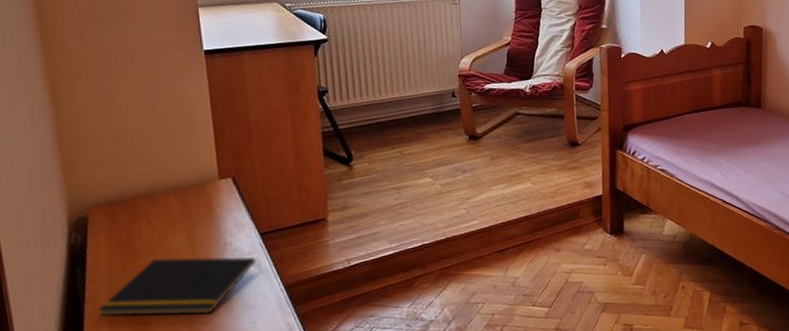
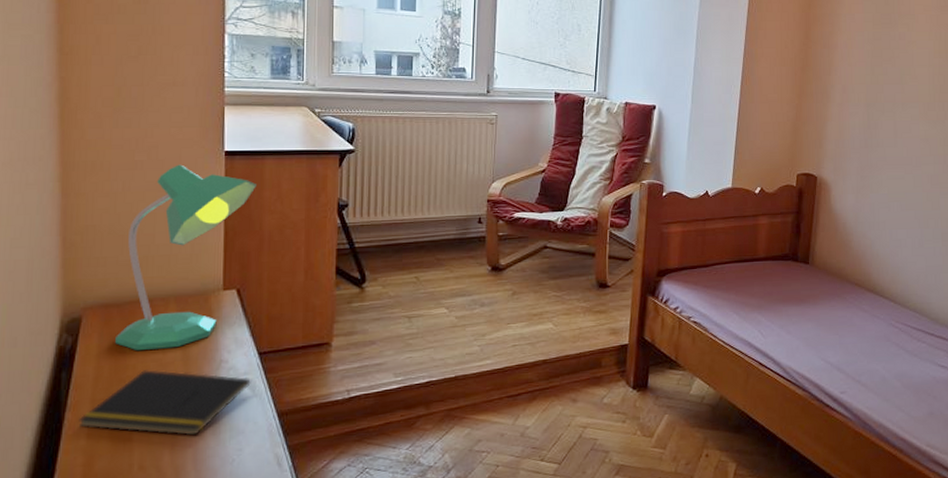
desk lamp: none [121,66,239,242] -> present [115,164,256,350]

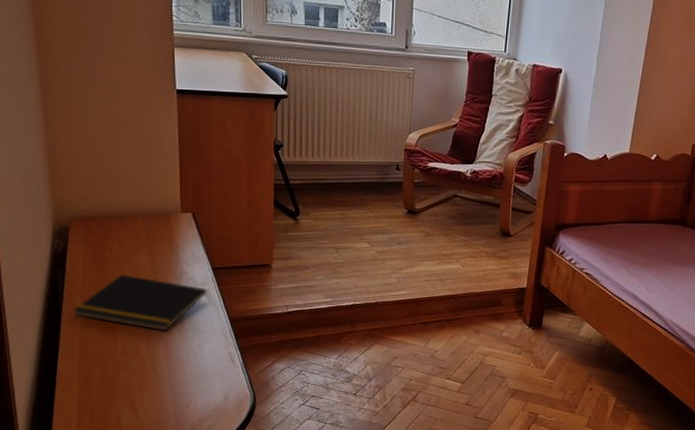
desk lamp: present [115,164,256,350] -> none [97,99,205,258]

